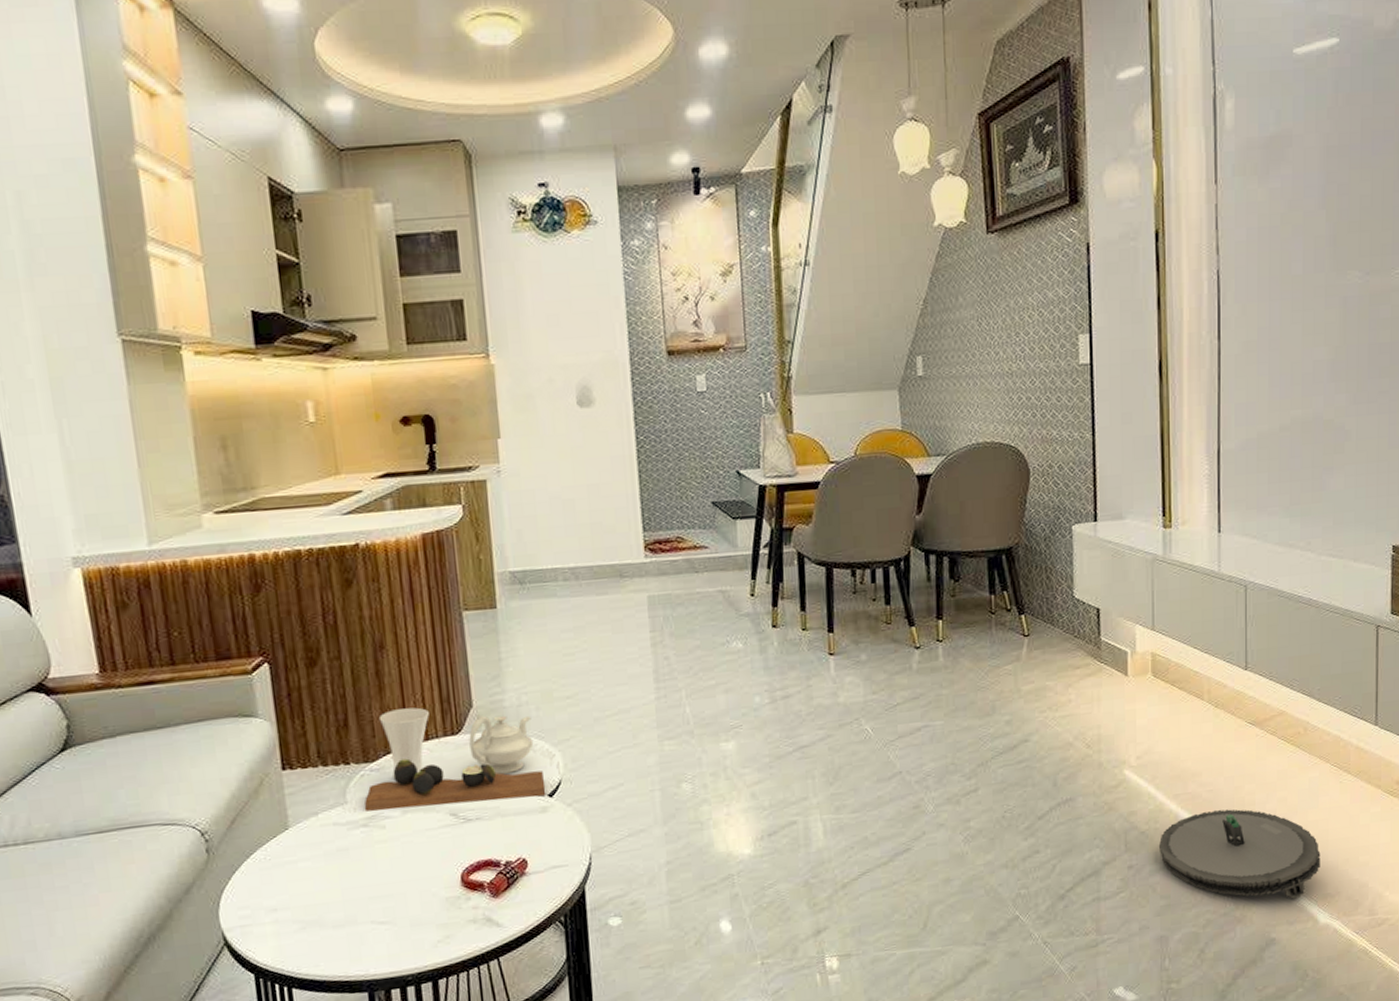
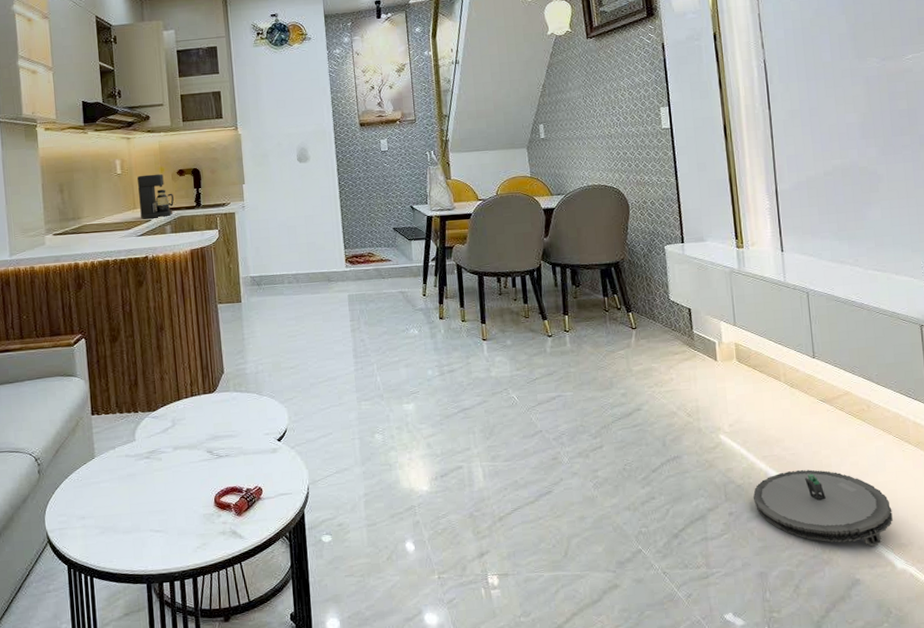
coffee maker: none [340,422,396,490] -> present [137,174,174,219]
decorative tray: present [365,758,546,811] -> none [148,409,276,447]
cup: present [378,707,429,779] -> none [158,372,194,424]
teapot: present [469,714,534,775] -> none [221,379,267,423]

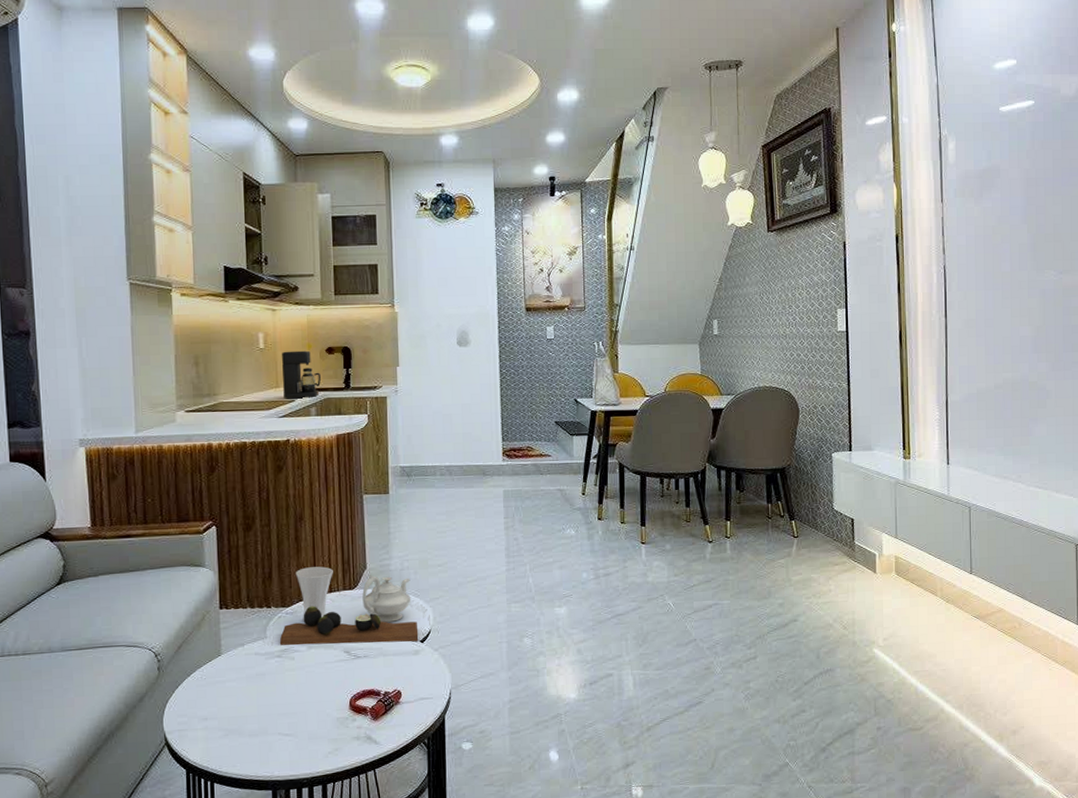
decorative tray: none [148,409,276,447] -> present [280,606,419,646]
cup: none [158,372,194,424] -> present [295,566,333,621]
teapot: none [221,379,267,423] -> present [362,575,411,622]
robot vacuum: present [752,469,893,548] -> none [901,685,1035,765]

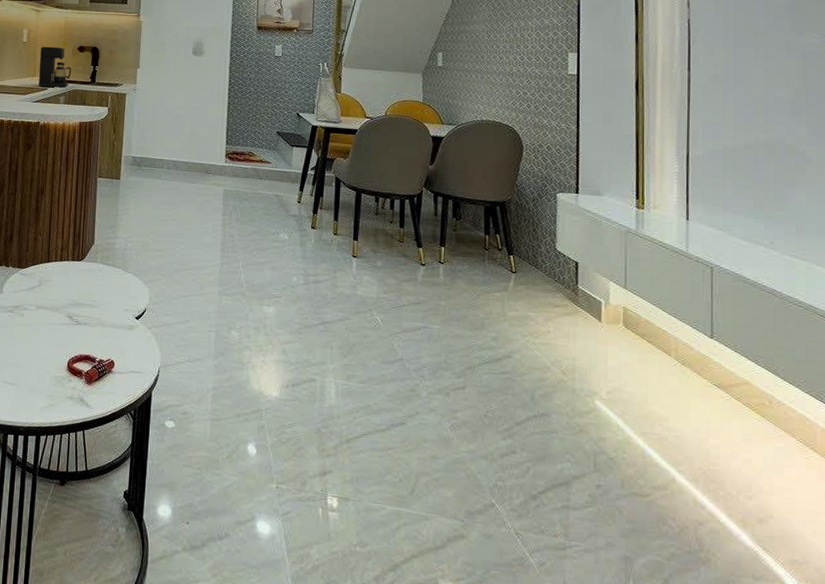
decorative tray: present [280,606,419,646] -> none [13,270,135,318]
cup: present [295,566,333,621] -> none [32,235,65,283]
teapot: present [362,575,411,622] -> none [88,250,132,296]

